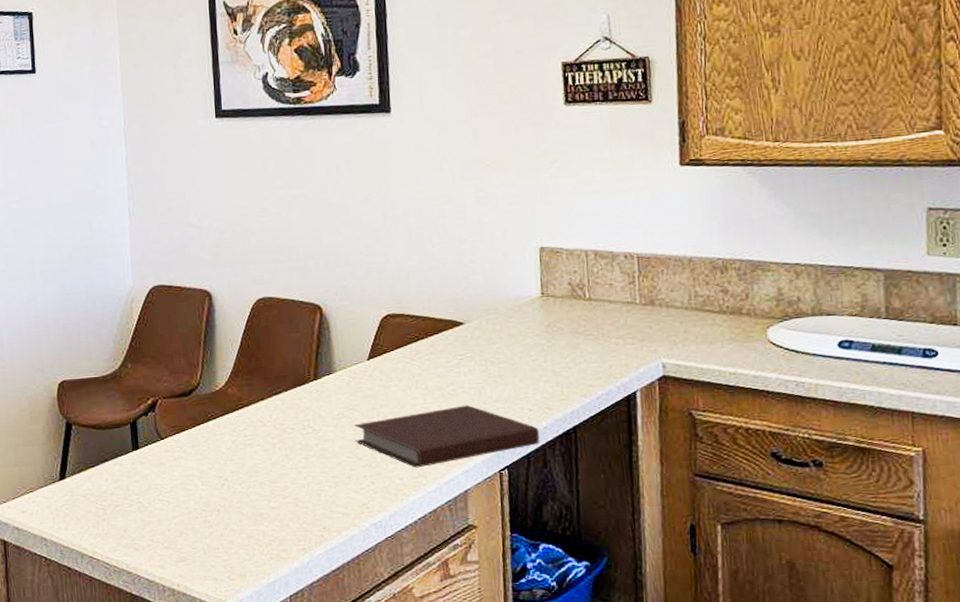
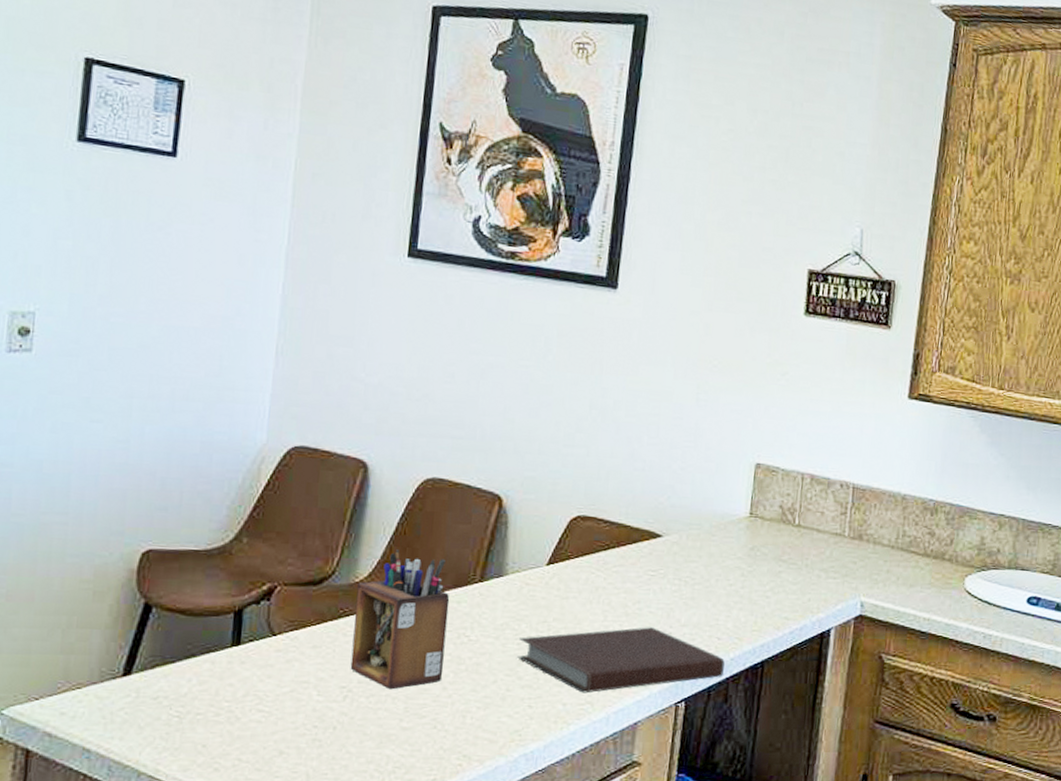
desk organizer: none [218,360,297,476] -> present [350,549,450,690]

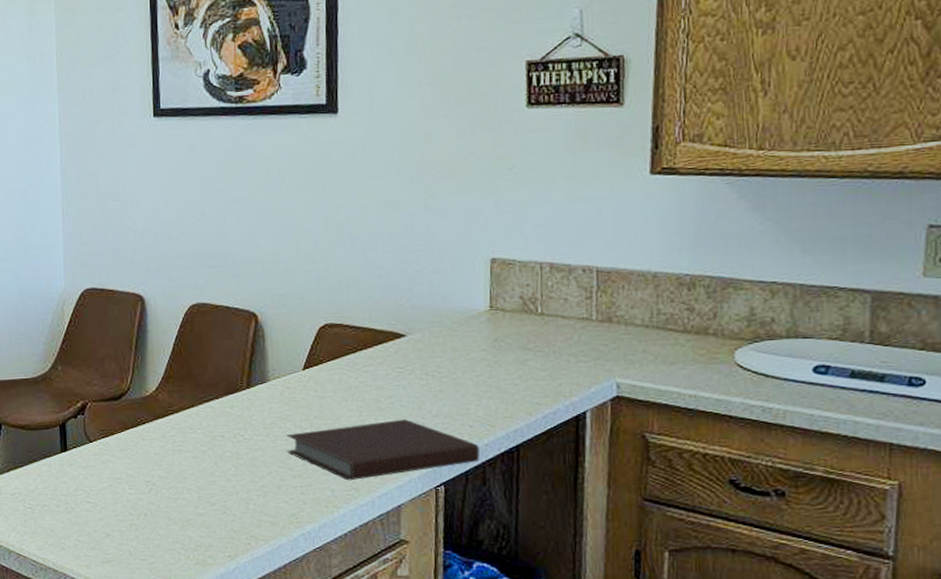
desk organizer: present [350,549,450,690] -> none [149,366,226,483]

